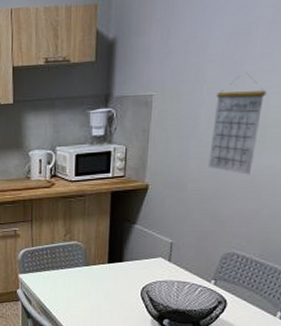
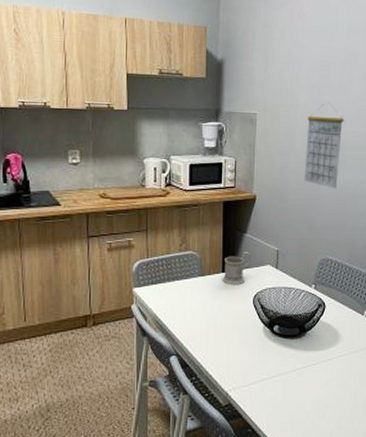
mug: none [107,243,140,277] -> present [222,252,251,285]

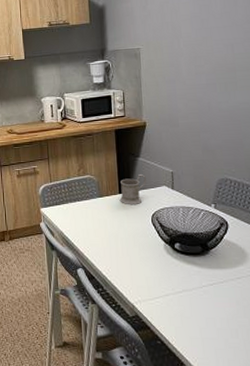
calendar: present [304,101,344,189] -> none [191,28,231,111]

